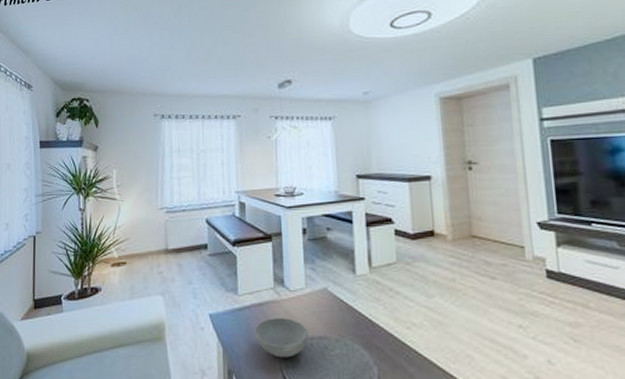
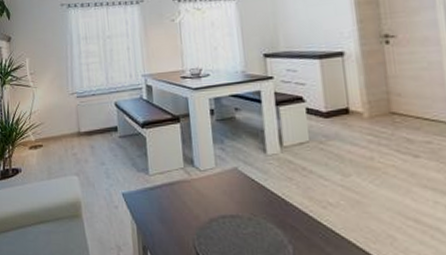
bowl: present [255,318,309,358] -> none [167,197,221,236]

